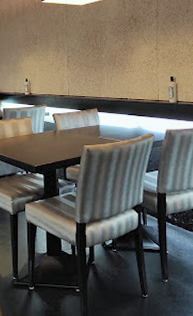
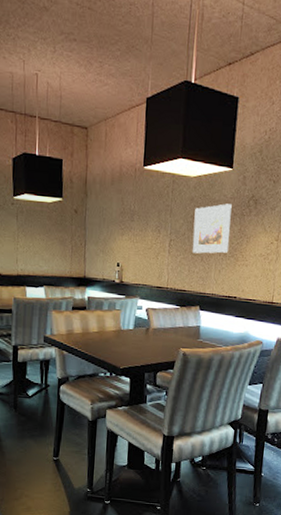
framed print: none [86,24,117,65] -> present [193,203,232,254]

